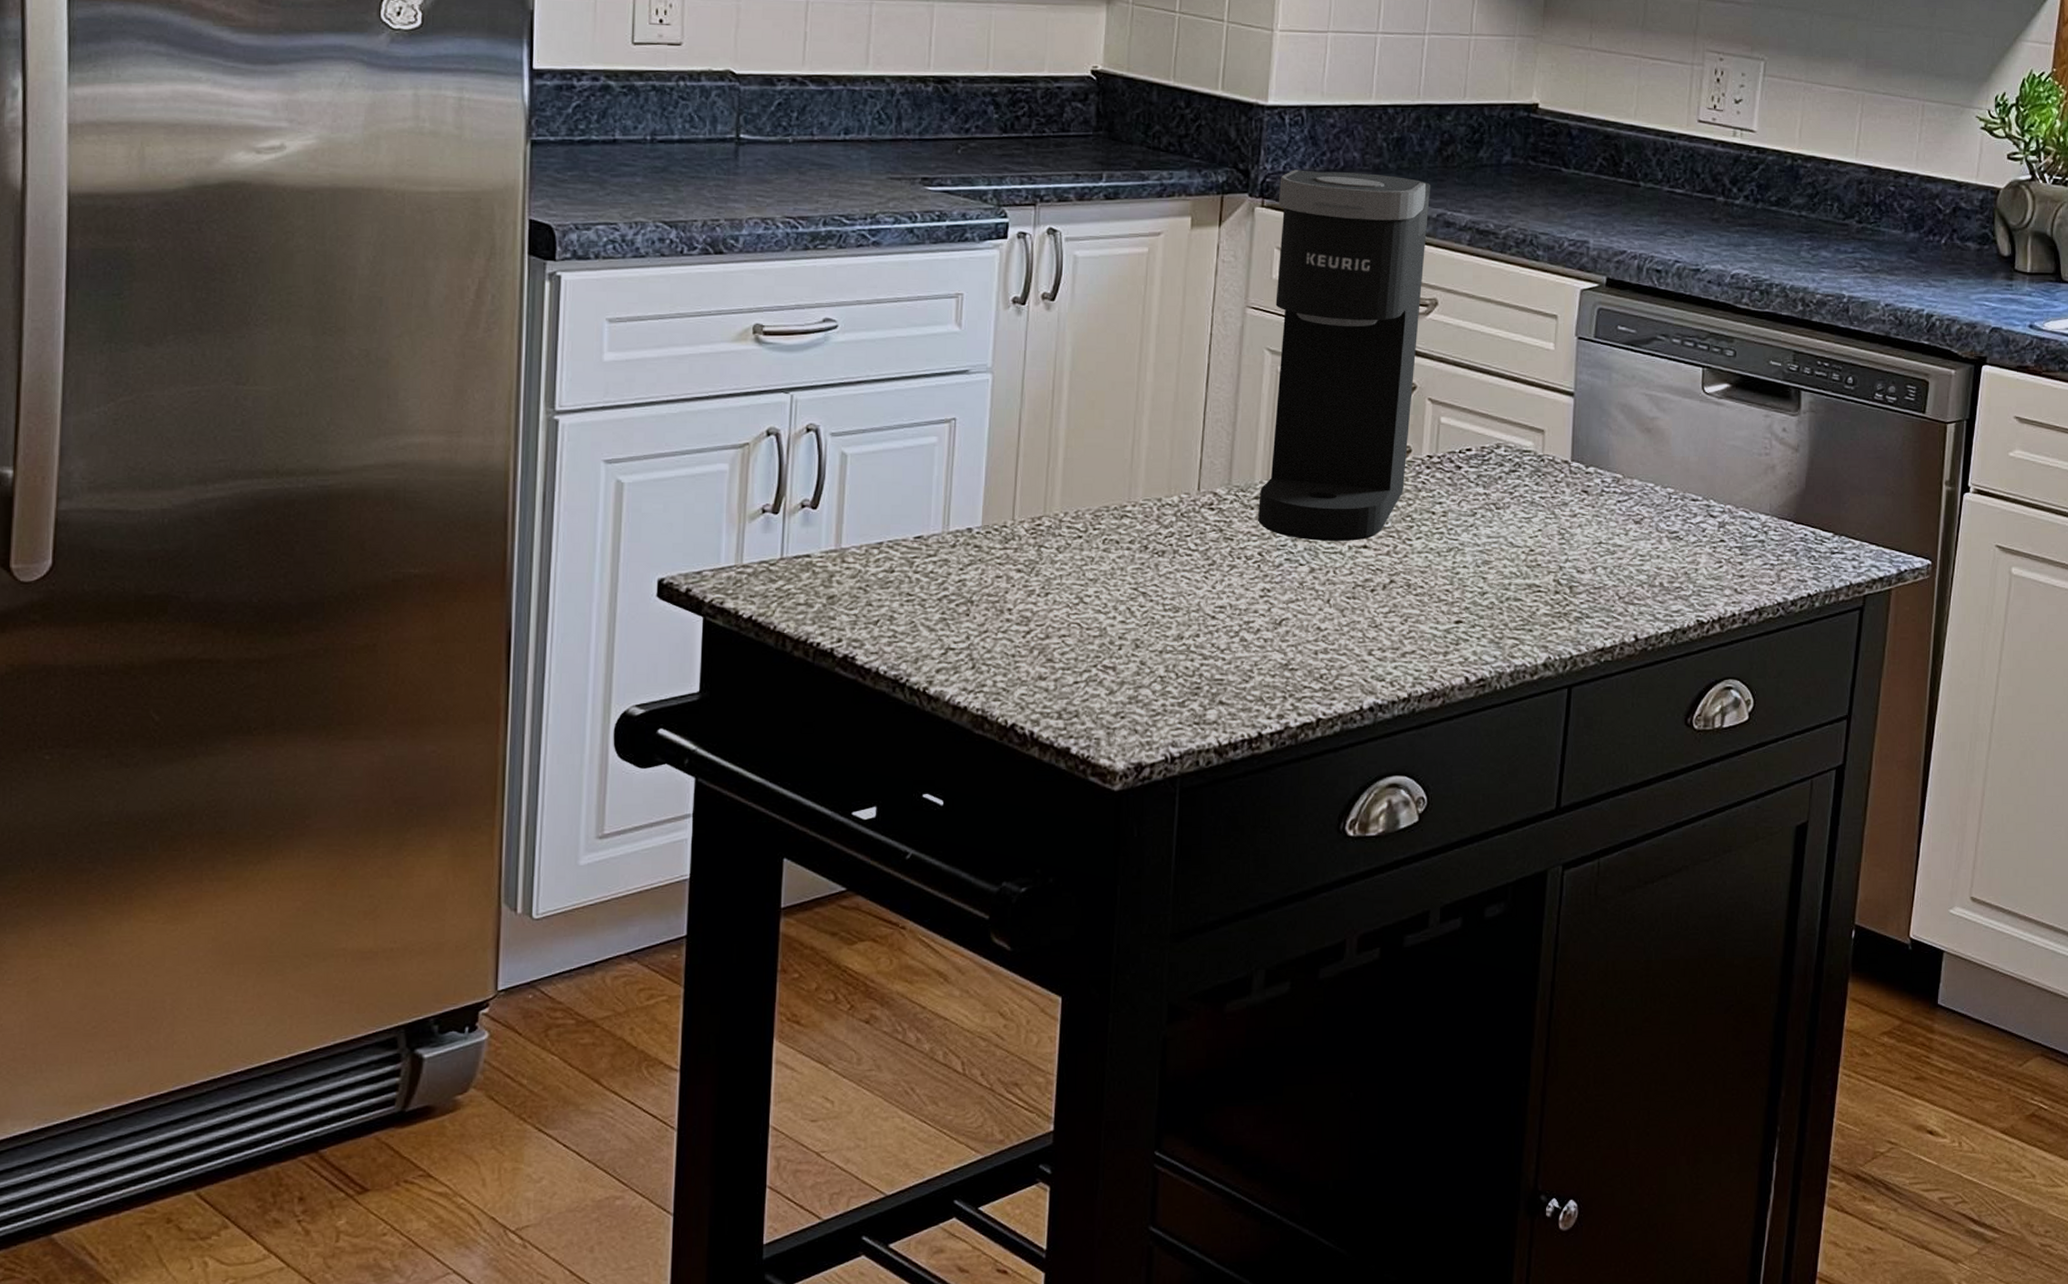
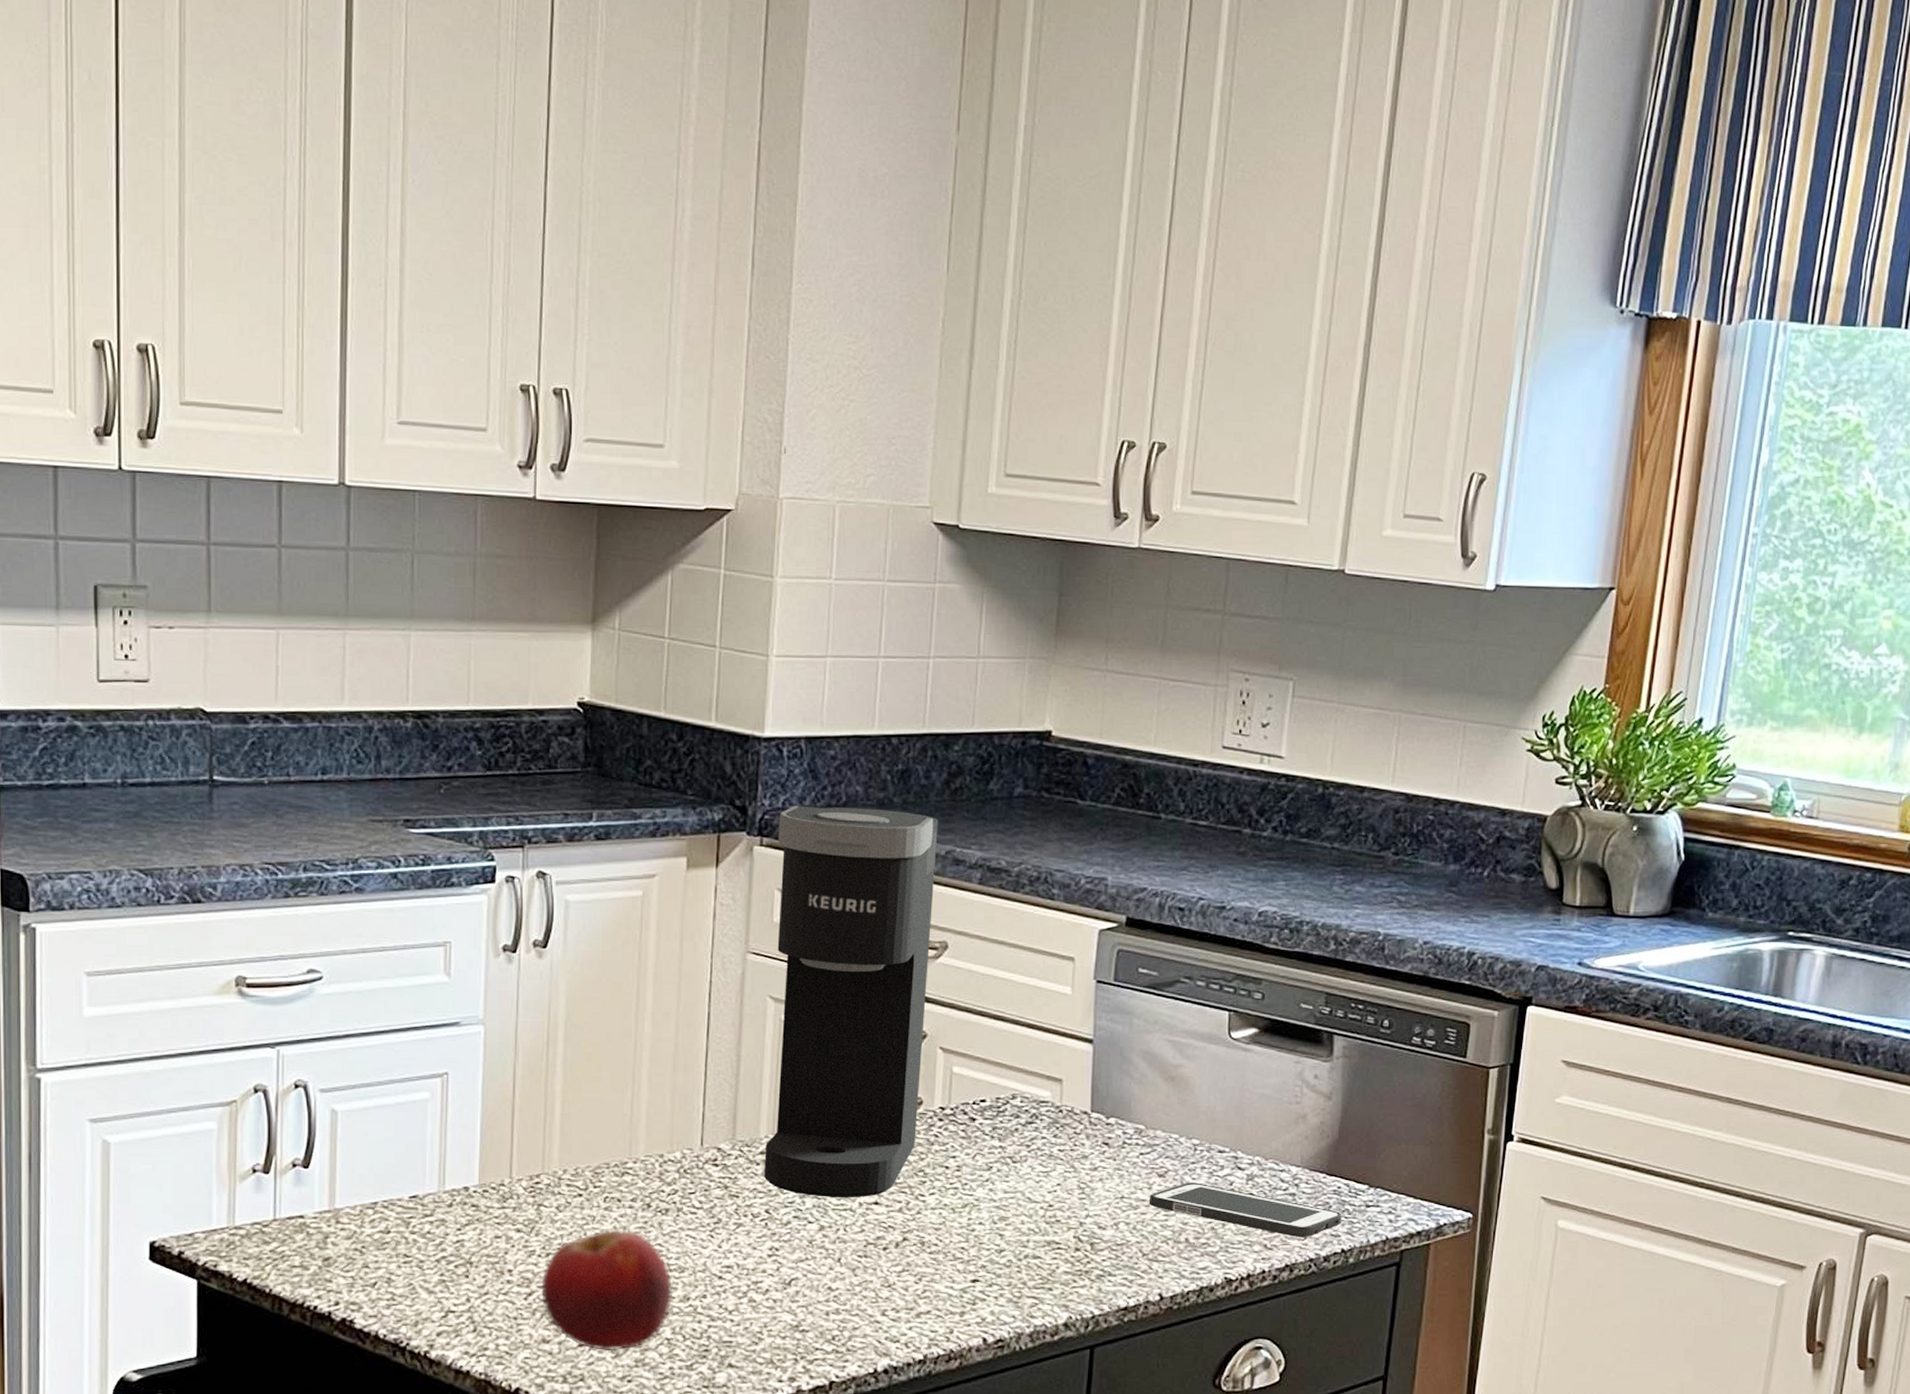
fruit: none [1038,570,1168,689] -> present [540,1229,673,1352]
cell phone: none [1625,529,1809,583] -> present [1149,1182,1342,1238]

